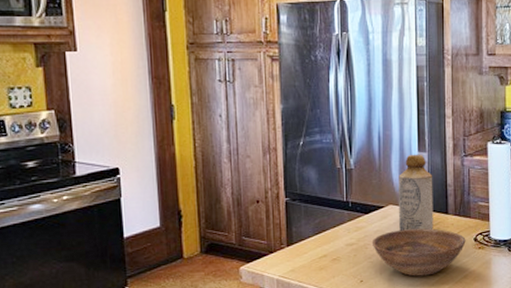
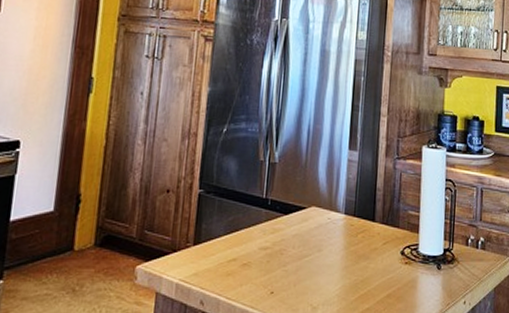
bowl: present [371,228,466,276] -> none [288,235,392,291]
bottle: present [399,154,434,231] -> none [320,151,362,238]

